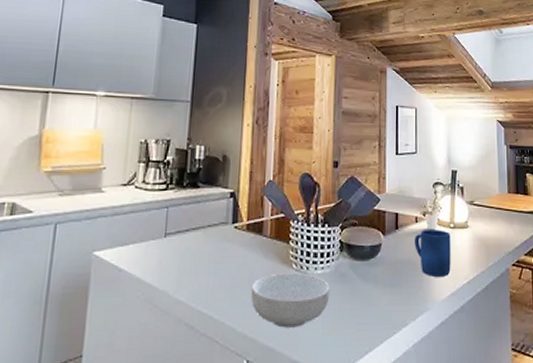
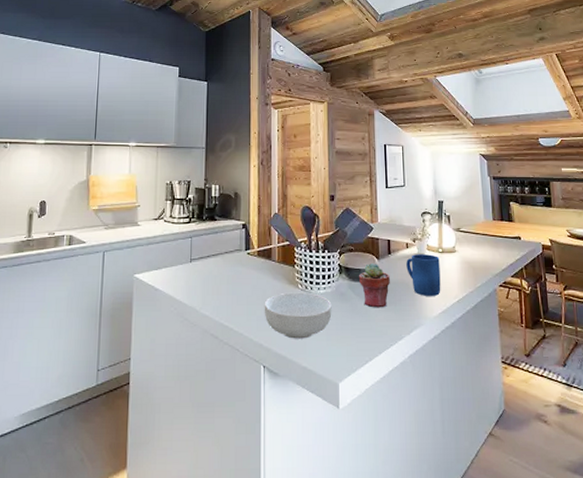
potted succulent: none [361,240,396,291] -> present [358,263,390,308]

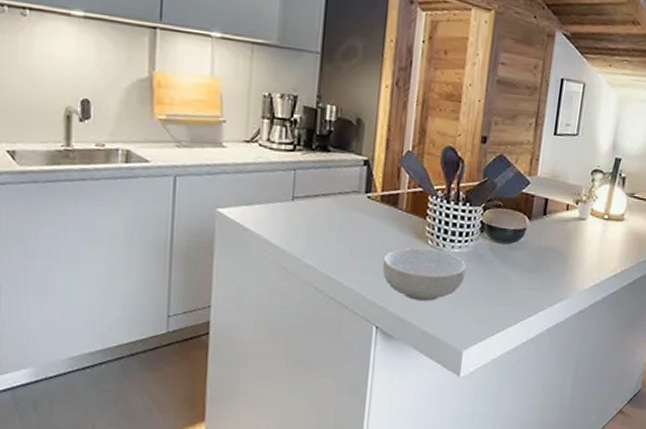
potted succulent: present [358,263,390,308] -> none [503,224,541,275]
mug: present [406,254,441,297] -> none [562,218,603,268]

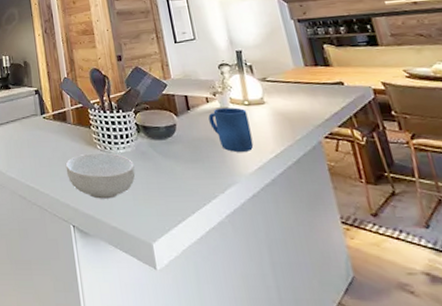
mug: none [562,218,603,268] -> present [208,107,254,153]

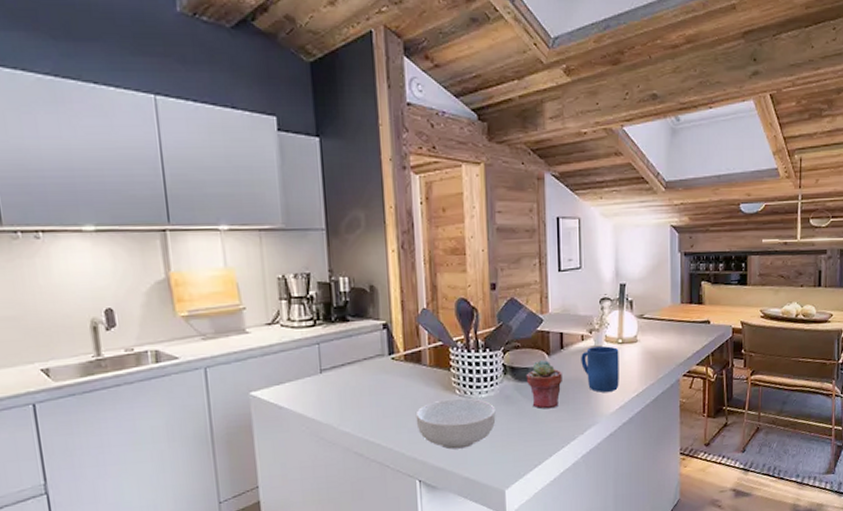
potted succulent: none [158,120,194,166] -> present [526,360,562,409]

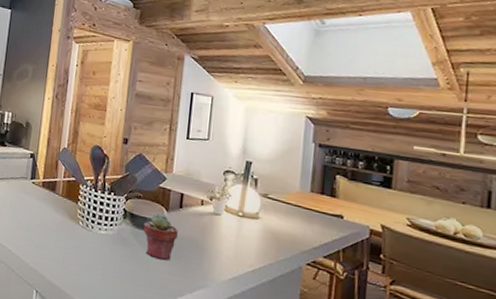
cereal bowl: present [415,397,496,450] -> none [42,226,112,275]
mug: present [581,346,619,393] -> none [198,213,238,261]

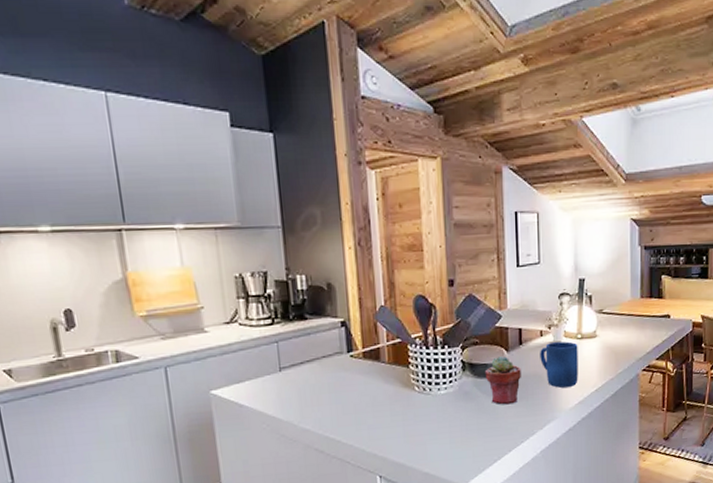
mug: none [198,213,238,261] -> present [540,341,578,388]

